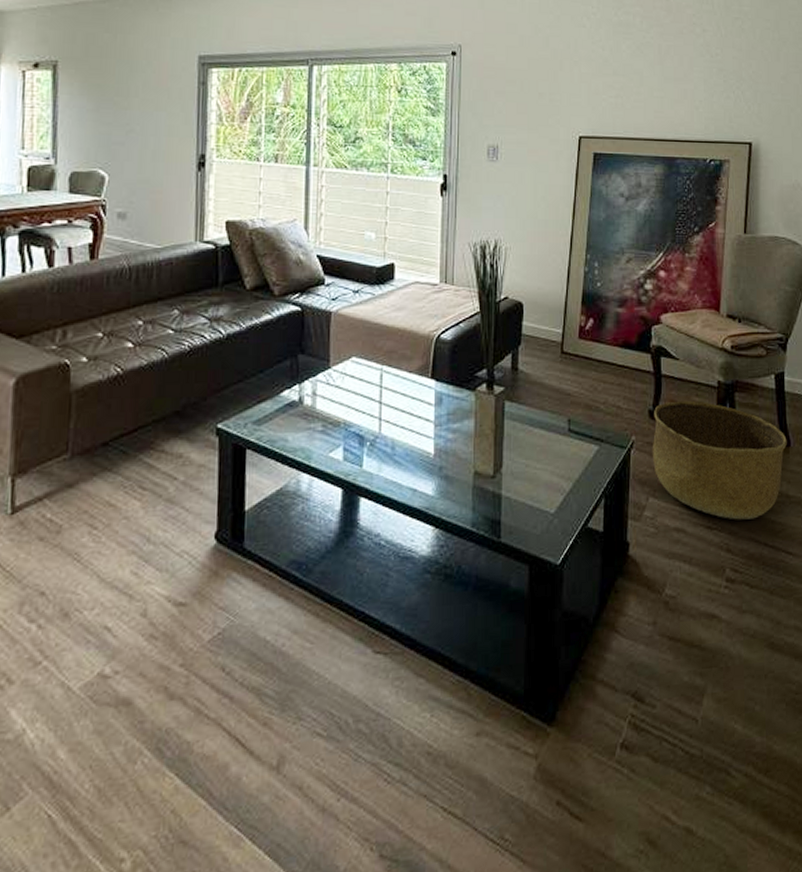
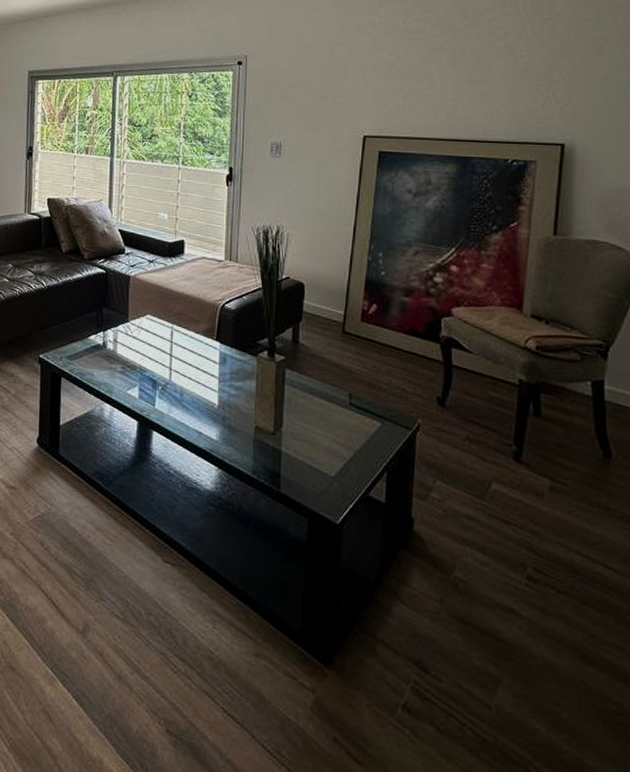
basket: present [652,400,787,520] -> none [440,392,607,524]

